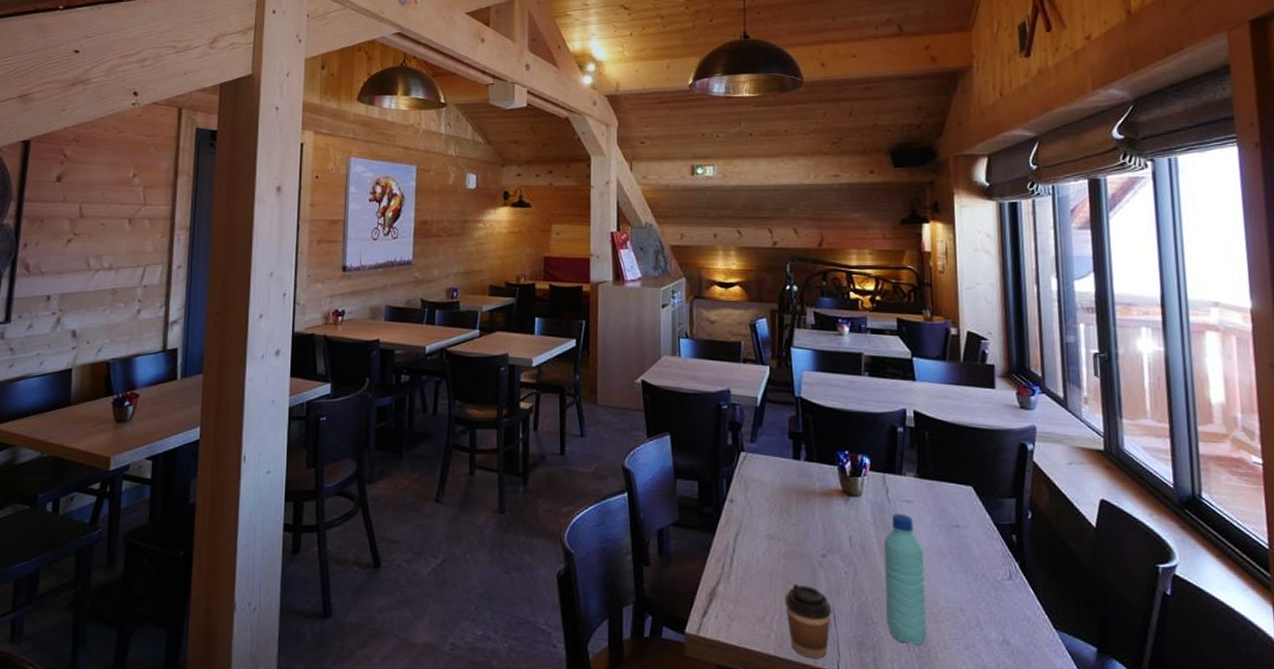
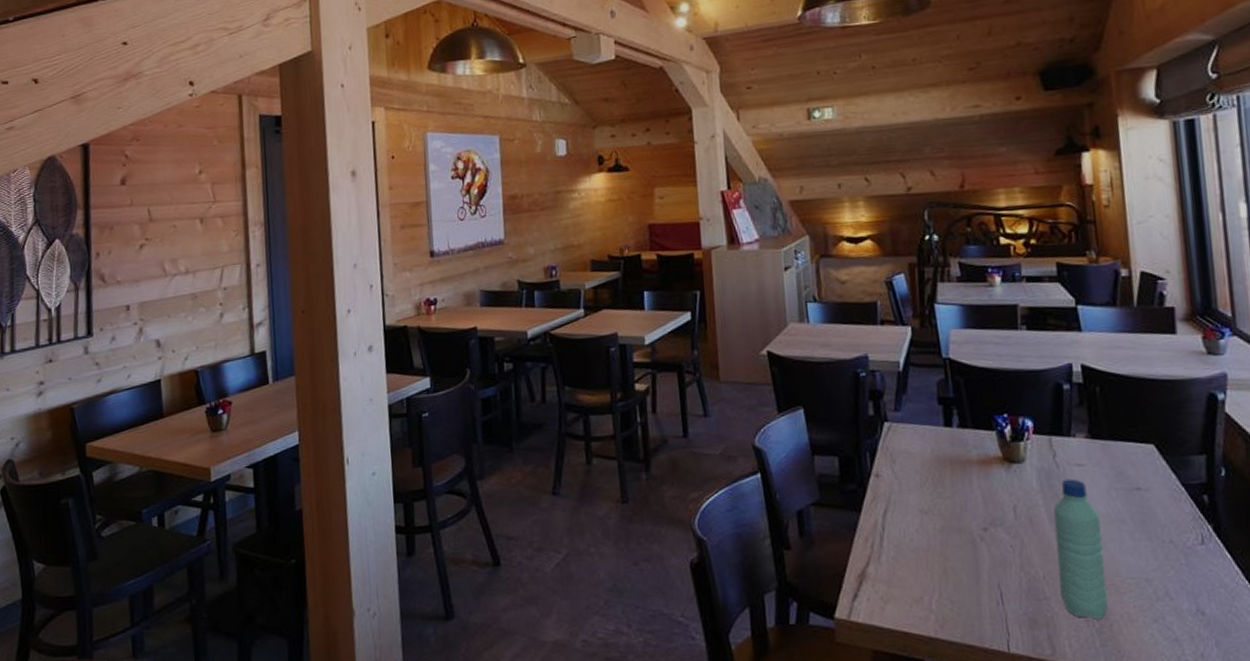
coffee cup: present [784,583,832,659] -> none [943,560,998,639]

